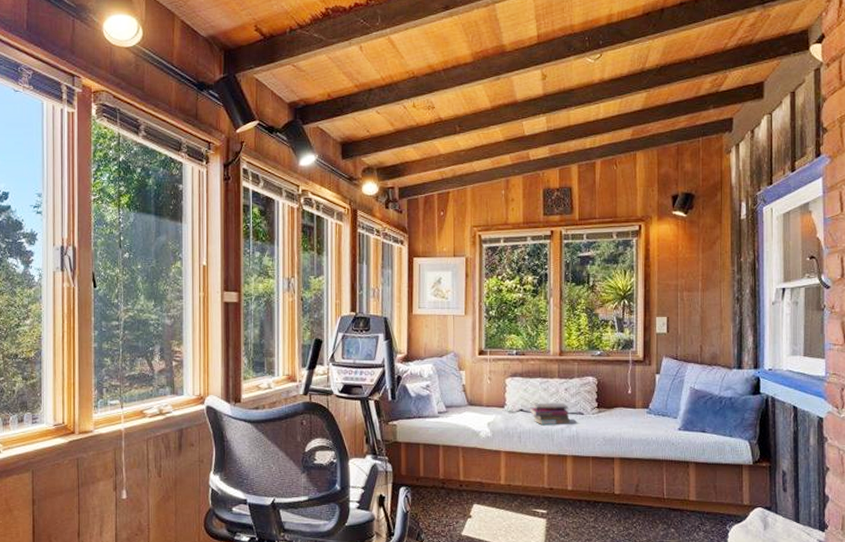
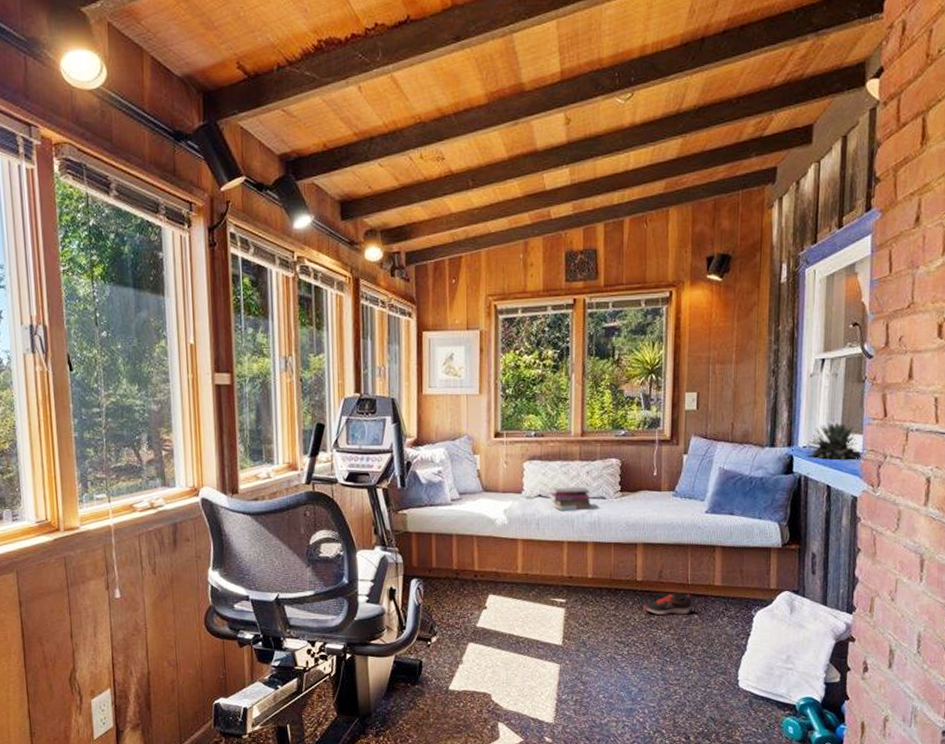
athletic shoe: none [622,507,669,529] -> present [643,593,693,616]
succulent plant: none [770,347,826,382] -> present [804,422,863,460]

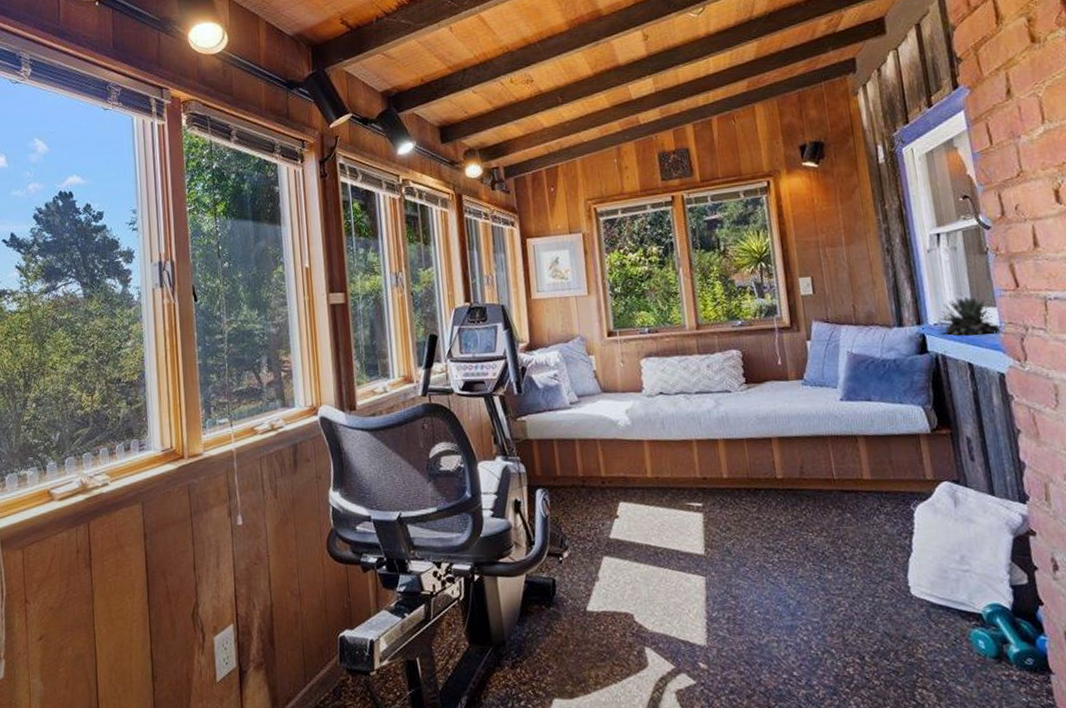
books: present [549,486,591,511] -> none [671,381,717,408]
athletic shoe: present [643,593,693,616] -> none [788,490,844,516]

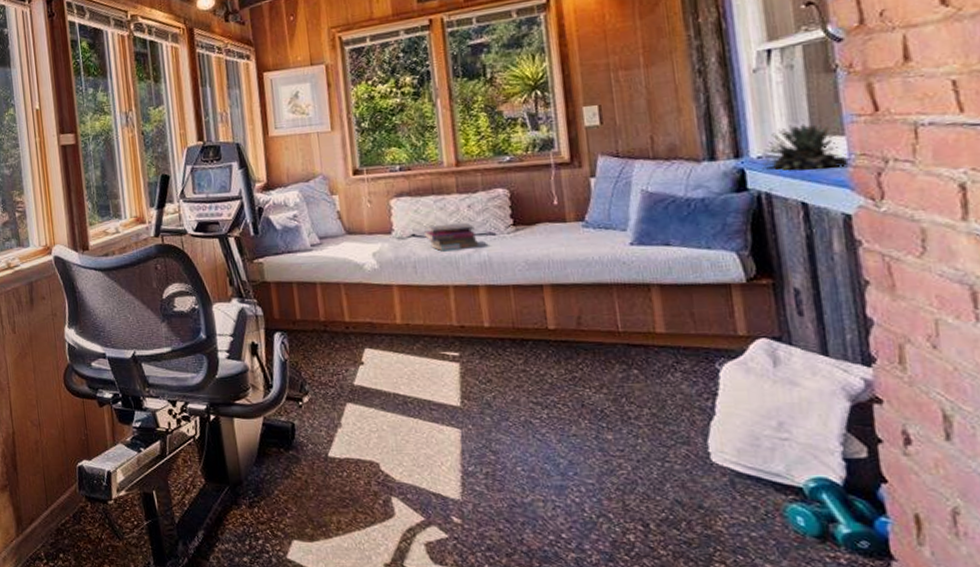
books: none [671,381,717,408] -> present [424,222,478,252]

